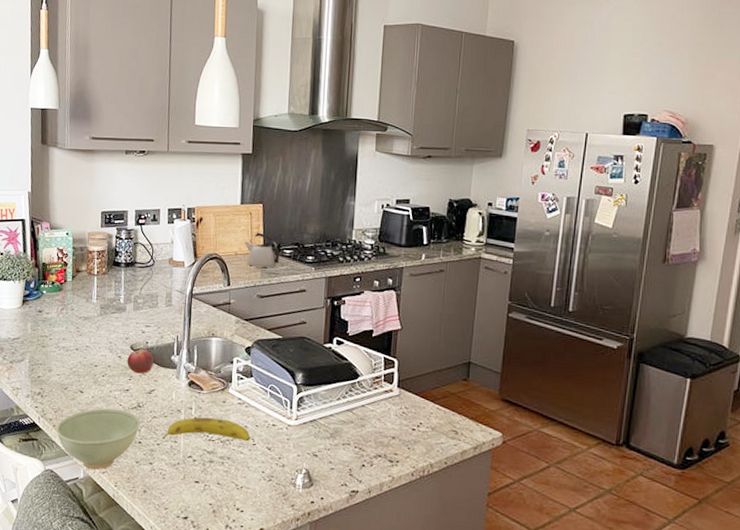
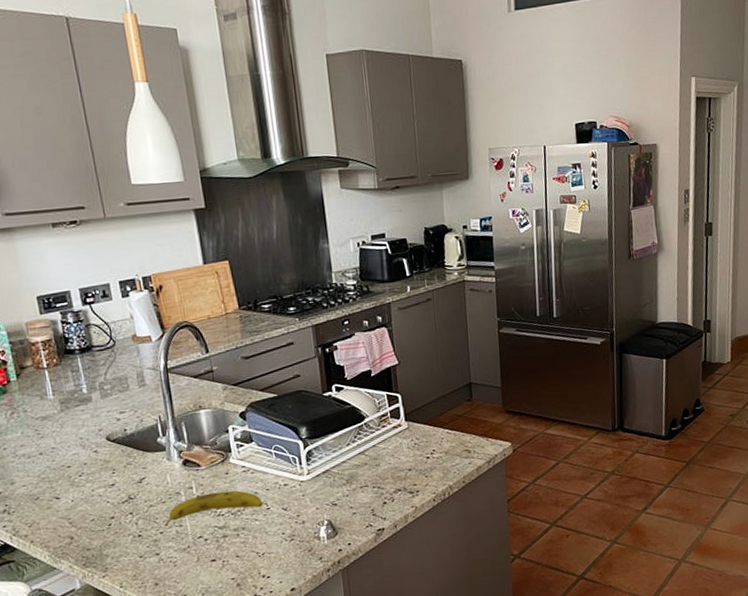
bowl: present [55,408,141,470] -> none [34,506,137,577]
fruit: present [127,349,154,374] -> none [105,437,138,465]
kettle: present [244,232,280,268] -> none [215,291,259,329]

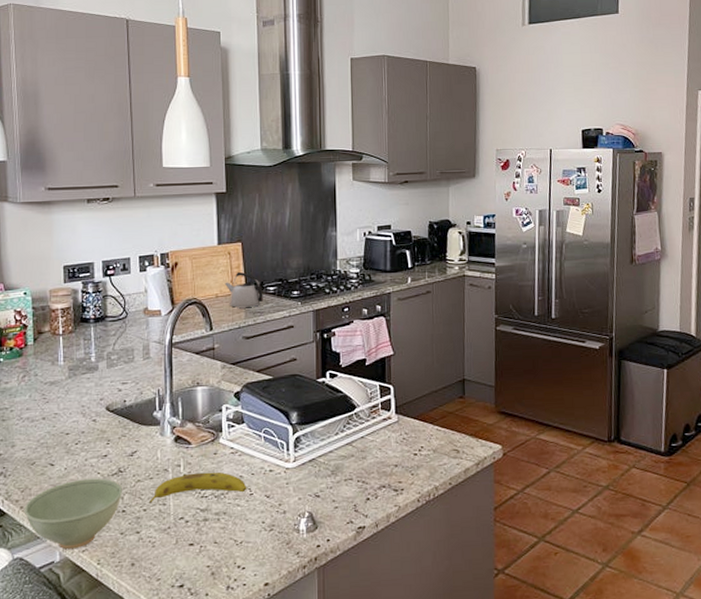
bowl: none [34,506,137,577] -> present [23,478,123,550]
kettle: none [215,291,259,329] -> present [224,271,263,309]

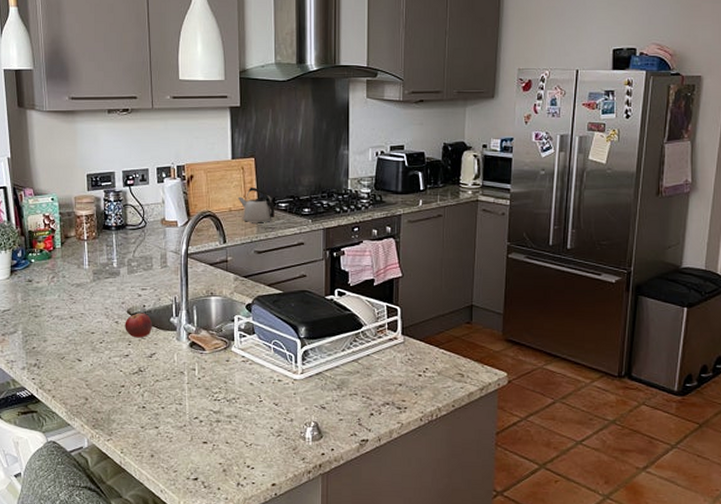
bowl: present [23,478,123,550] -> none [55,375,143,438]
fruit: none [103,408,133,436] -> present [125,313,152,338]
fruit: present [149,472,247,503] -> none [167,377,257,402]

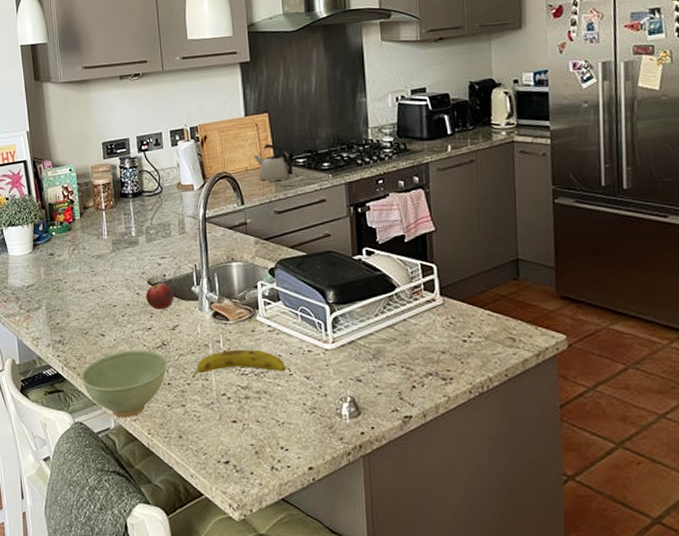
bowl: none [55,375,143,438] -> present [80,350,168,418]
fruit: none [167,377,257,402] -> present [192,349,286,378]

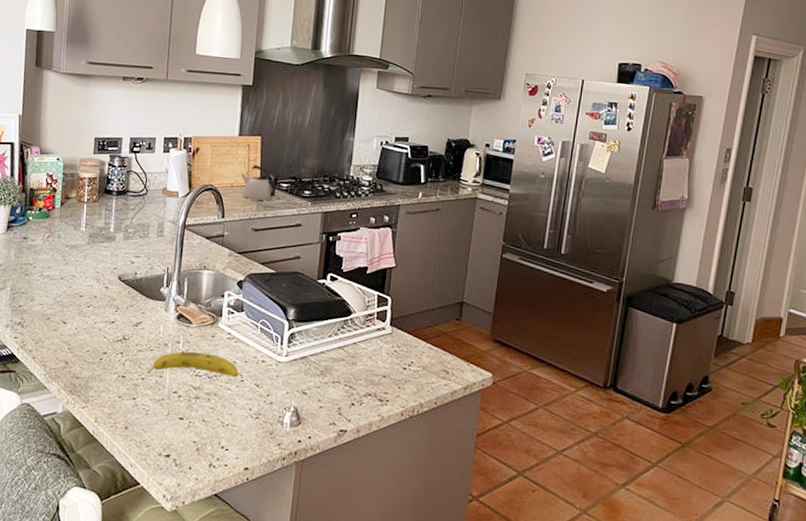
bowl: present [80,350,168,418] -> none [35,340,126,404]
fruit: present [146,282,173,310] -> none [114,280,142,306]

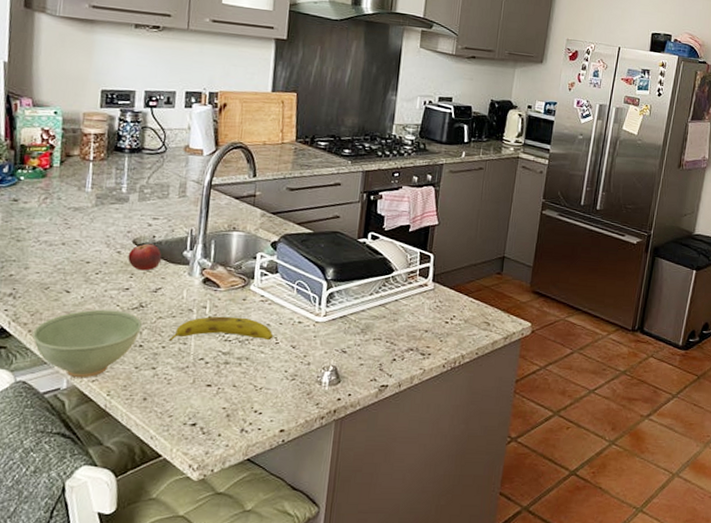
bowl: none [35,340,126,404] -> present [31,309,143,378]
fruit: none [114,280,142,306] -> present [128,243,161,271]
kettle: present [240,164,277,201] -> none [274,122,314,160]

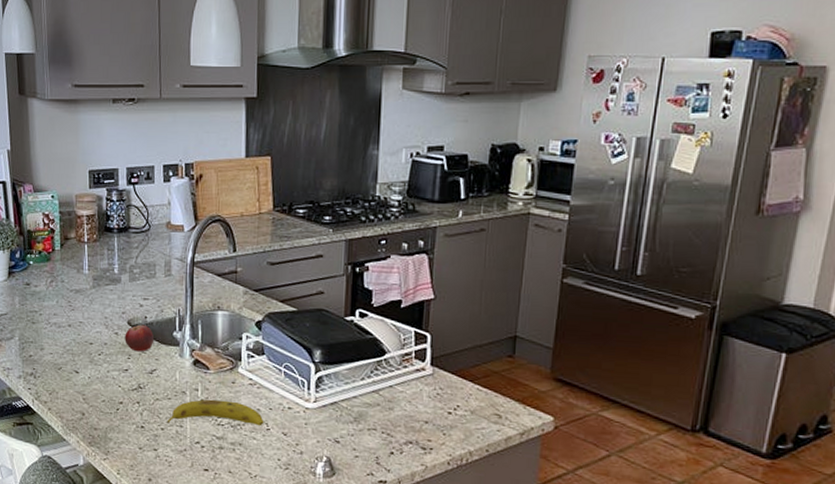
bowl: present [31,309,143,378] -> none [51,390,142,456]

